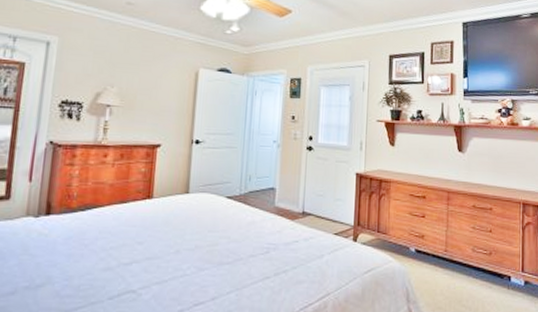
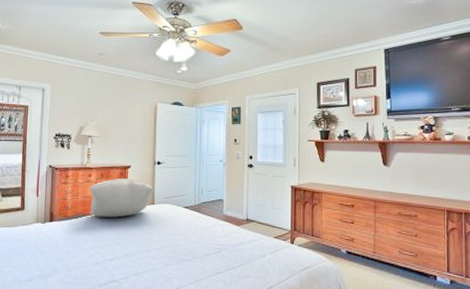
pillow: none [101,160,188,210] -> present [89,178,153,218]

